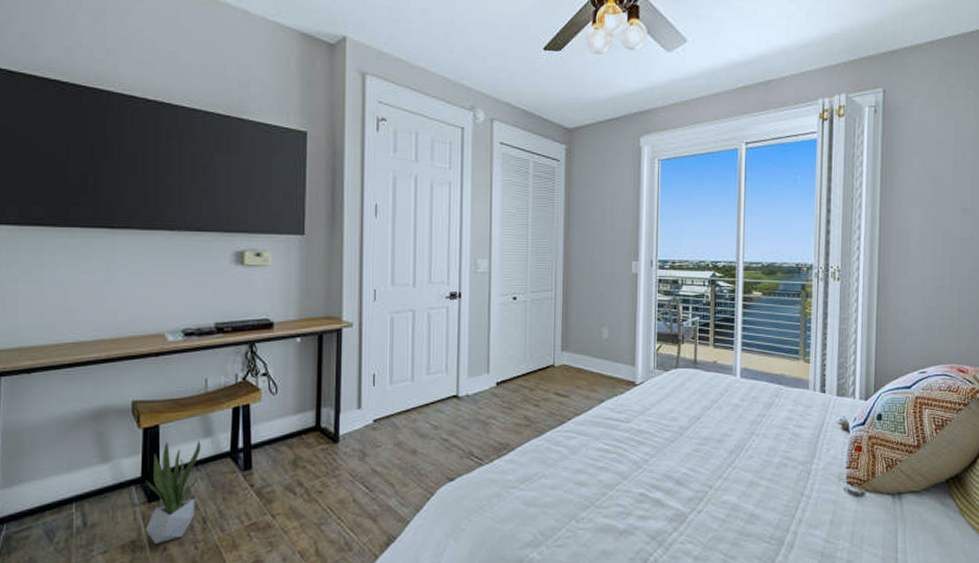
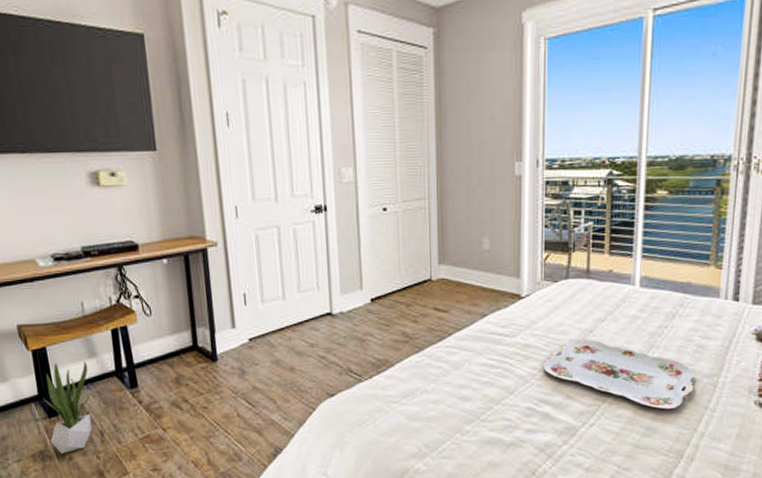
serving tray: none [654,426,791,496] -> present [542,339,695,410]

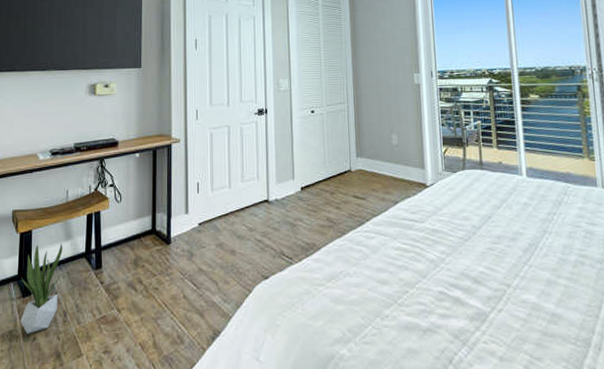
serving tray: present [542,339,695,410] -> none [450,225,589,296]

